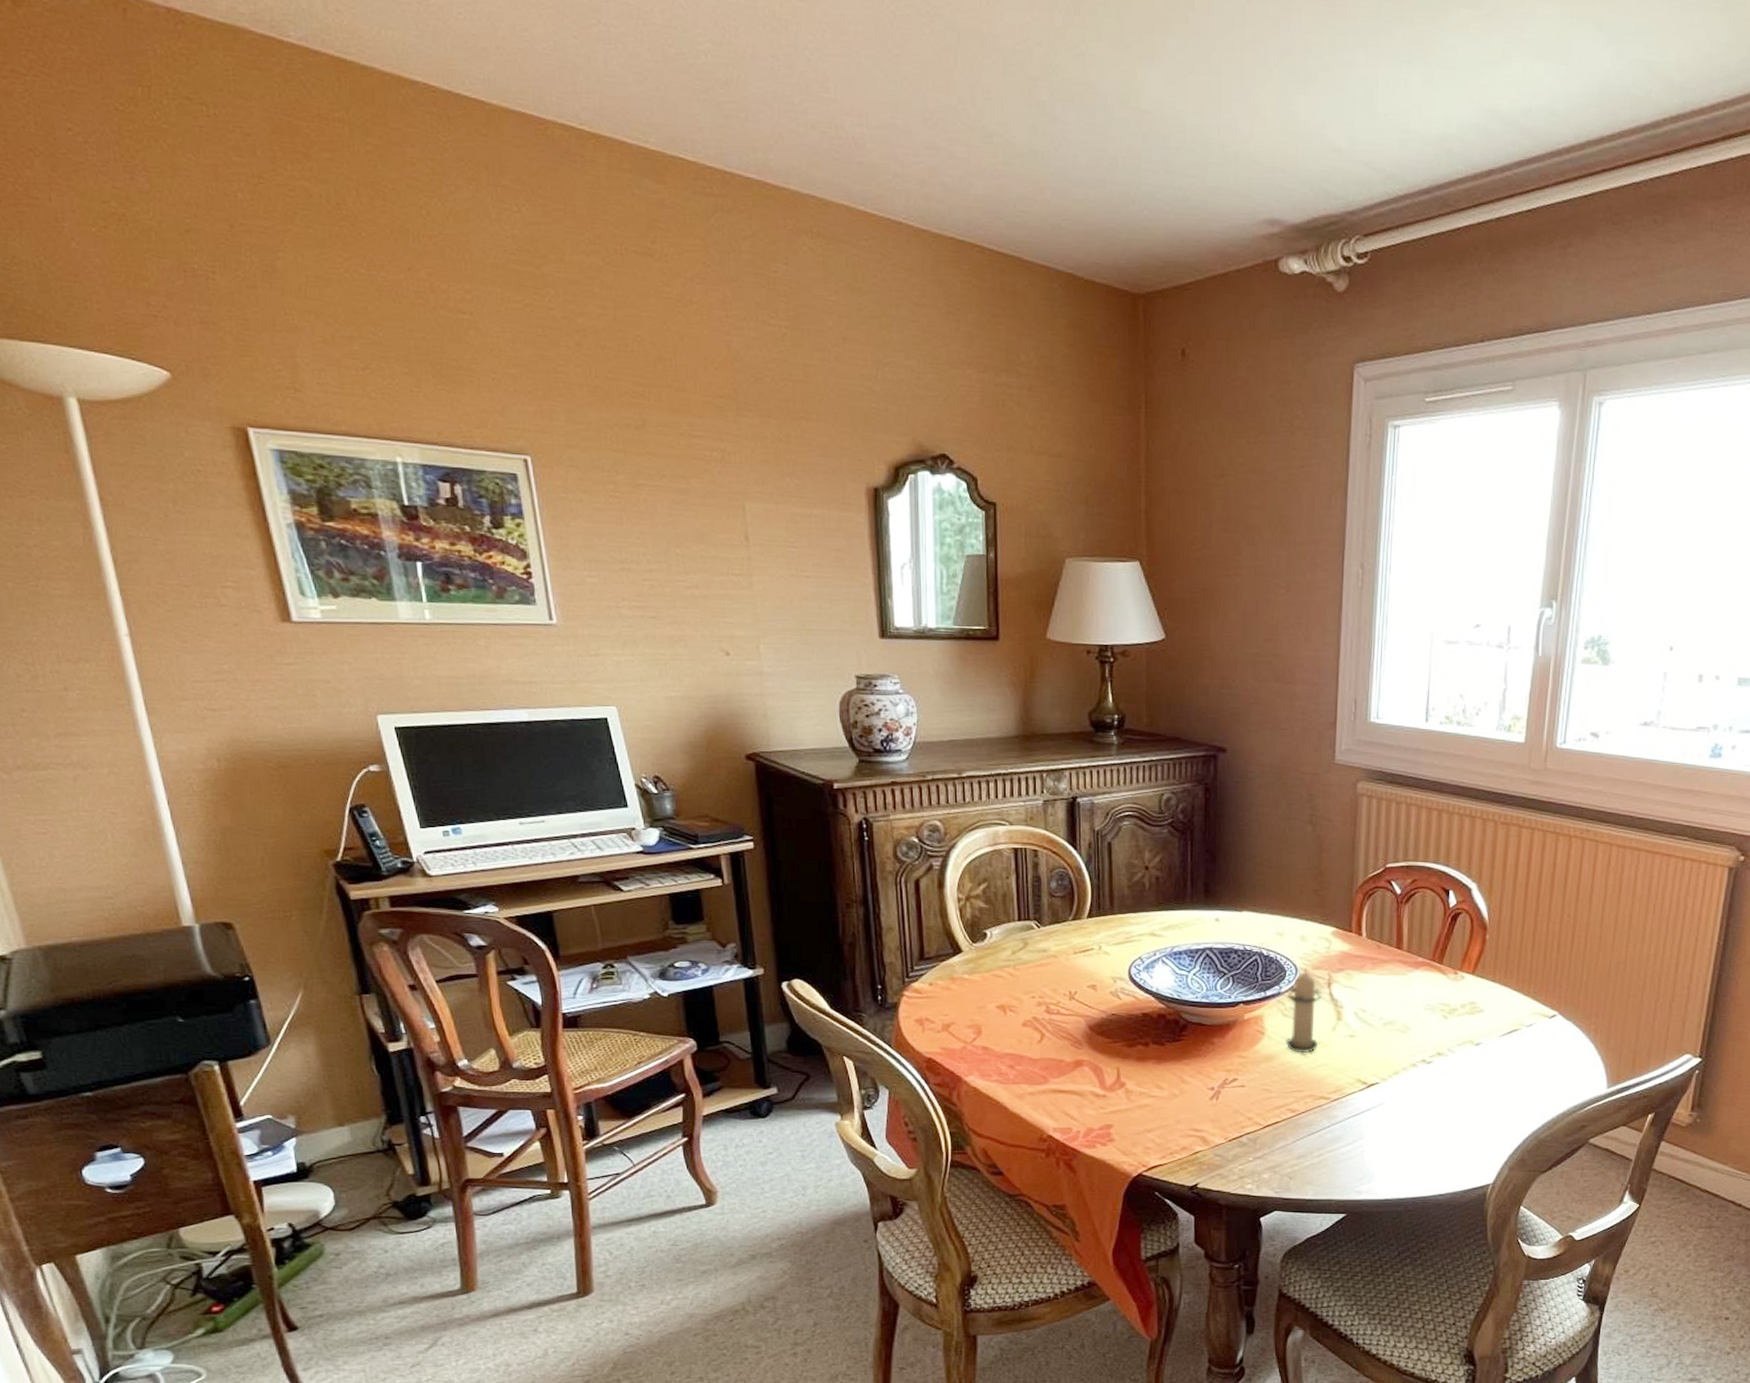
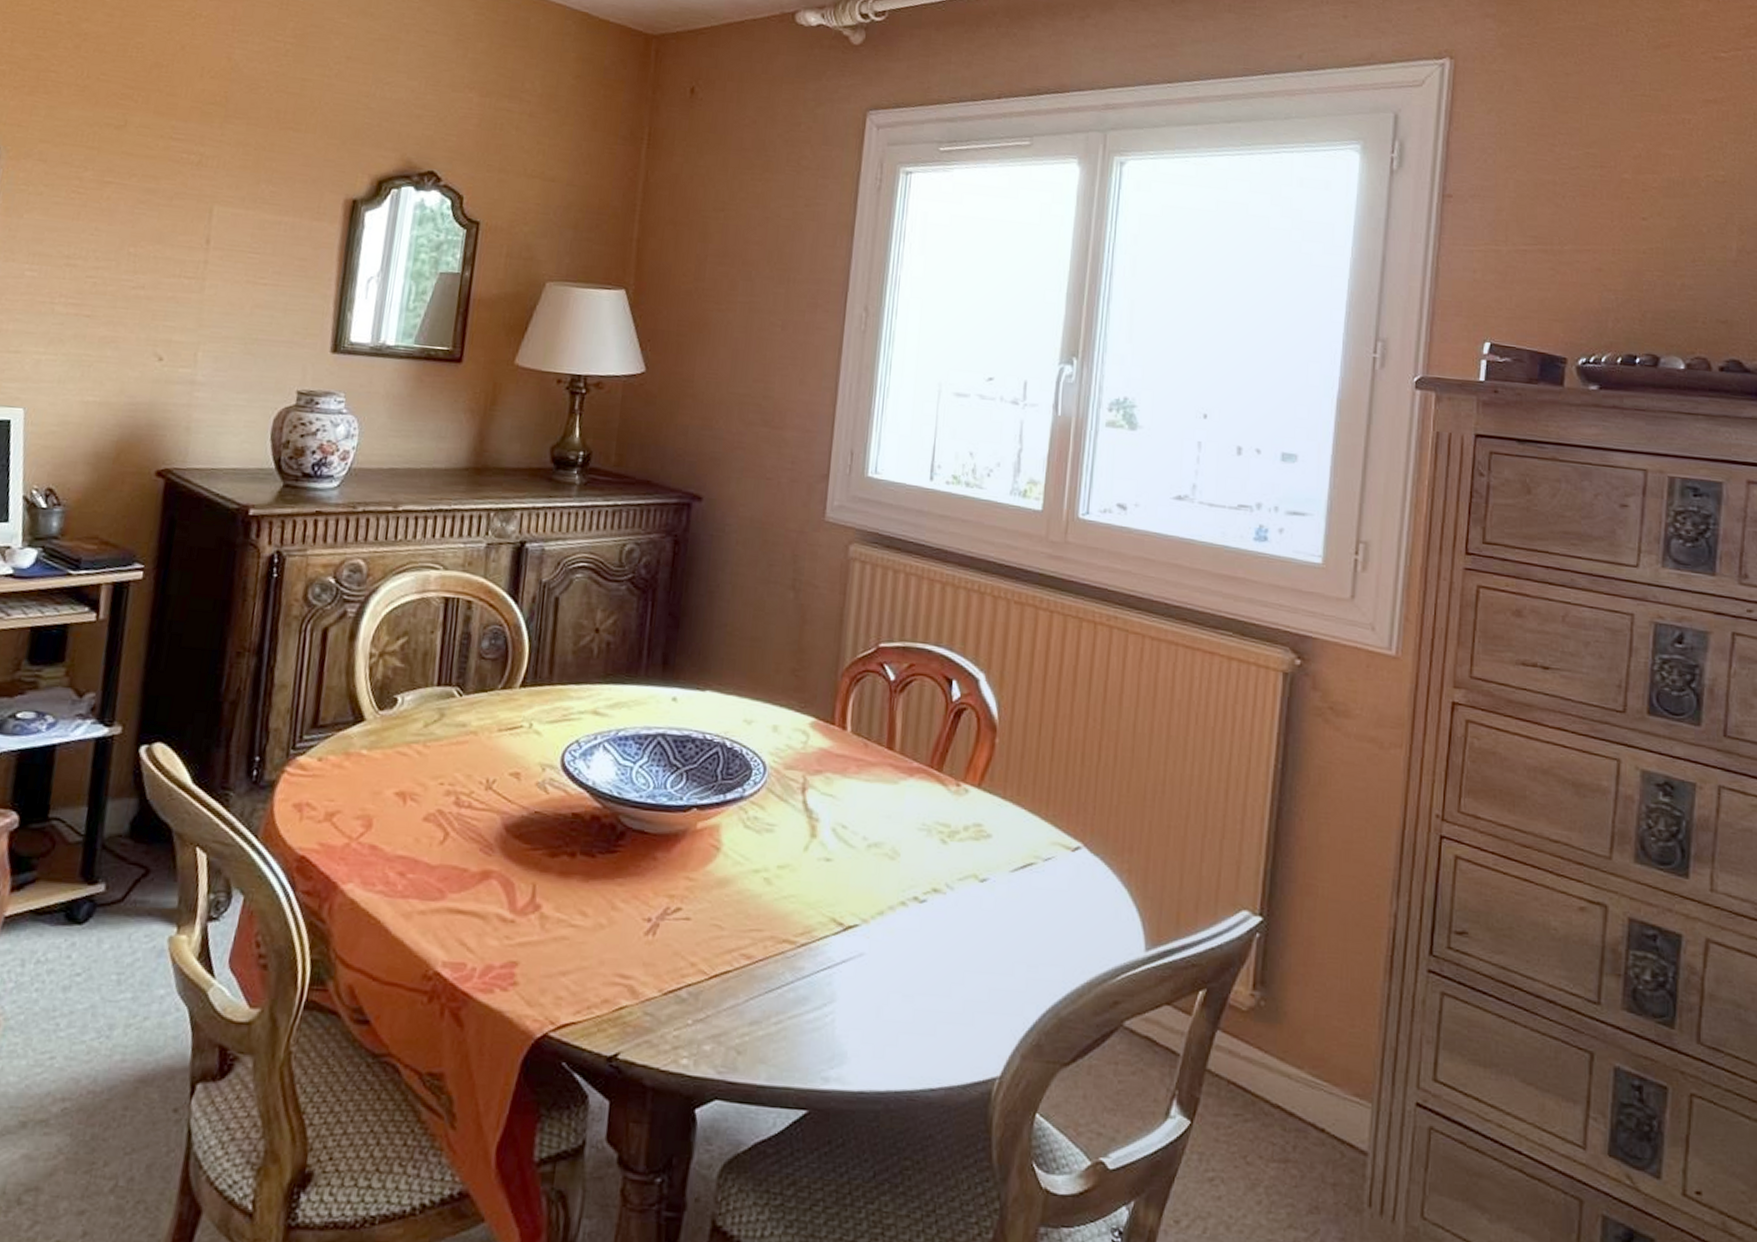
candle: present [1285,967,1323,1054] -> none [745,766,795,879]

